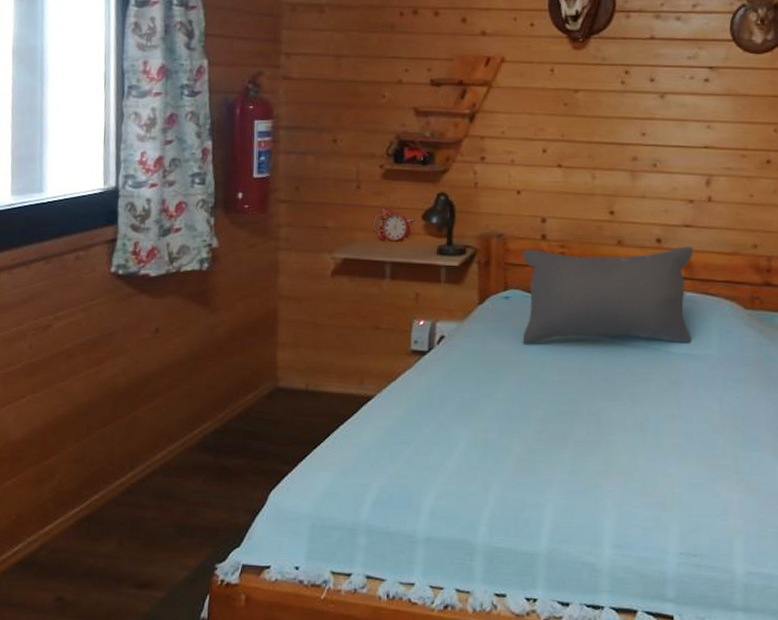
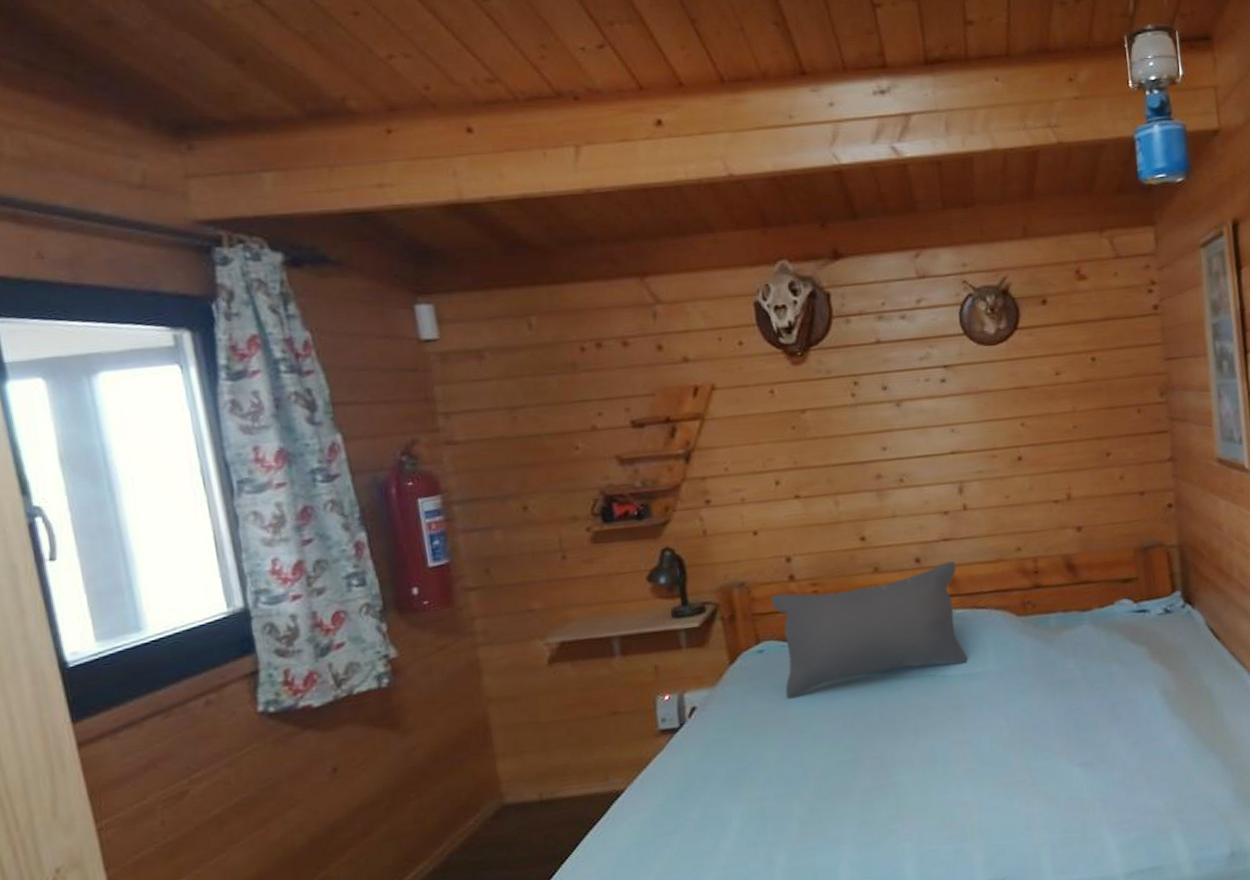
alarm clock: present [372,208,414,242] -> none [589,575,638,615]

